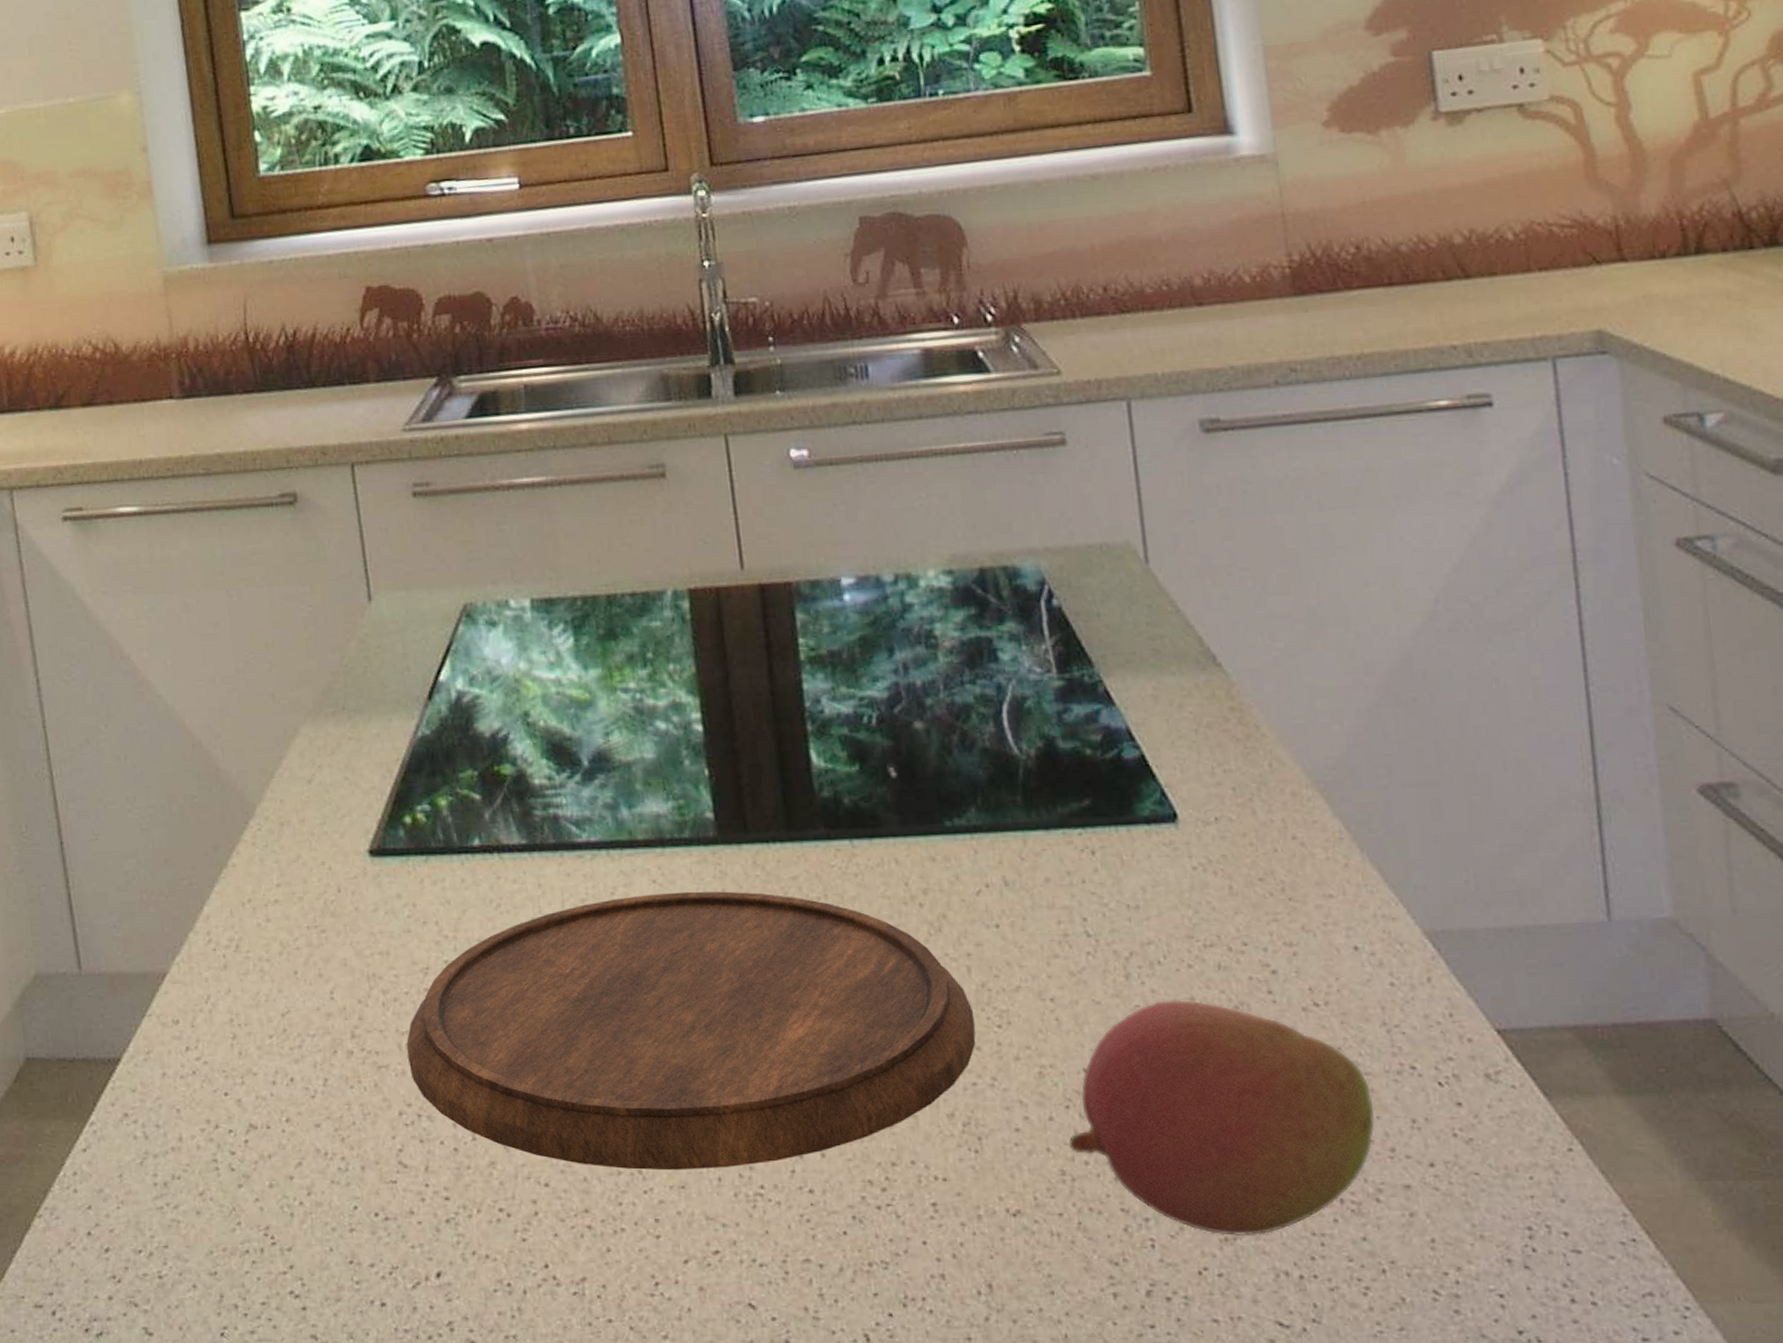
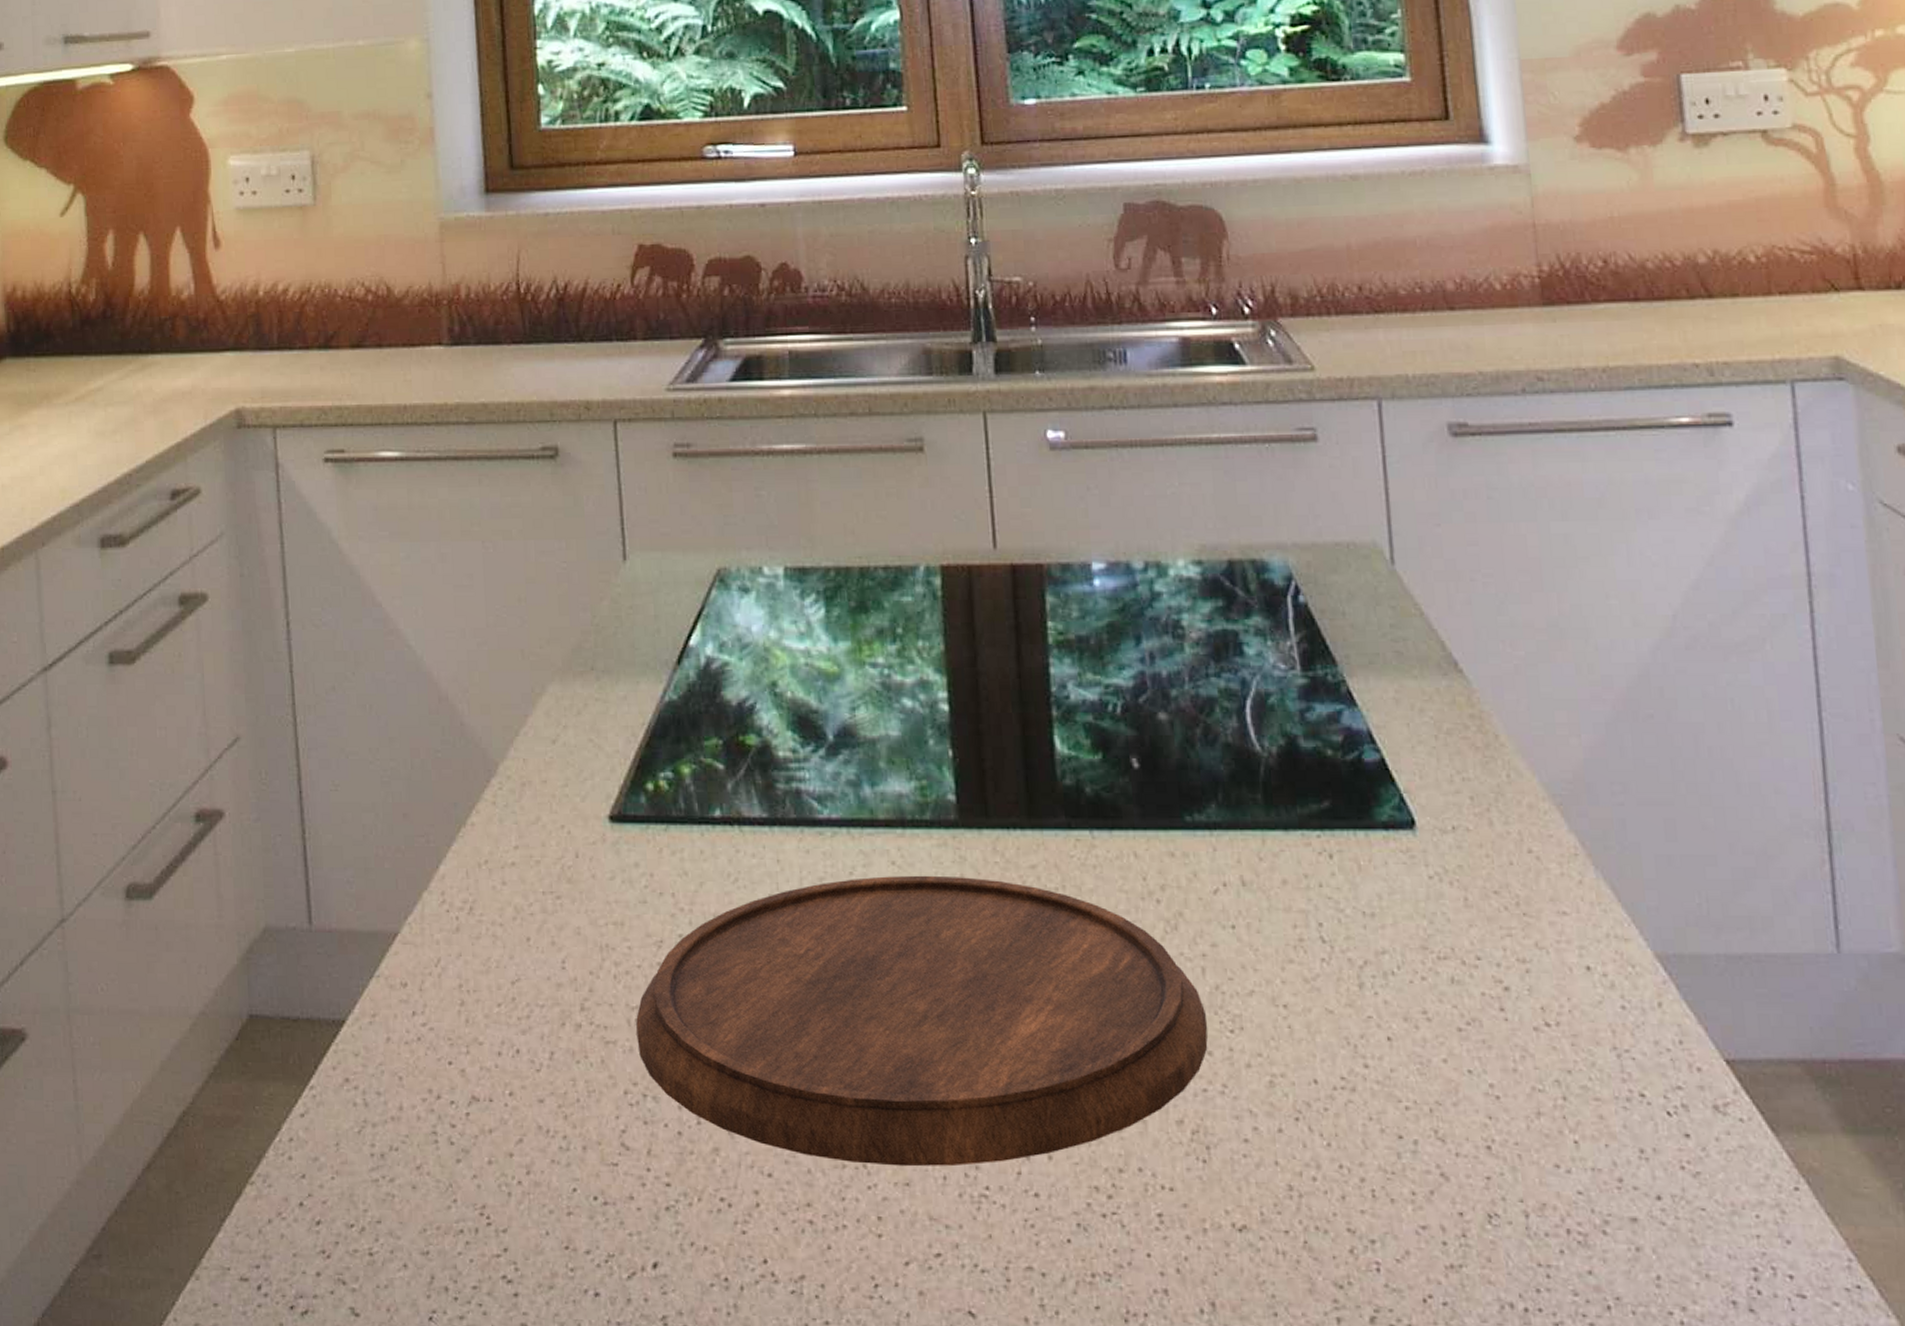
fruit: present [1068,999,1376,1236] -> none [1296,1011,1604,1264]

